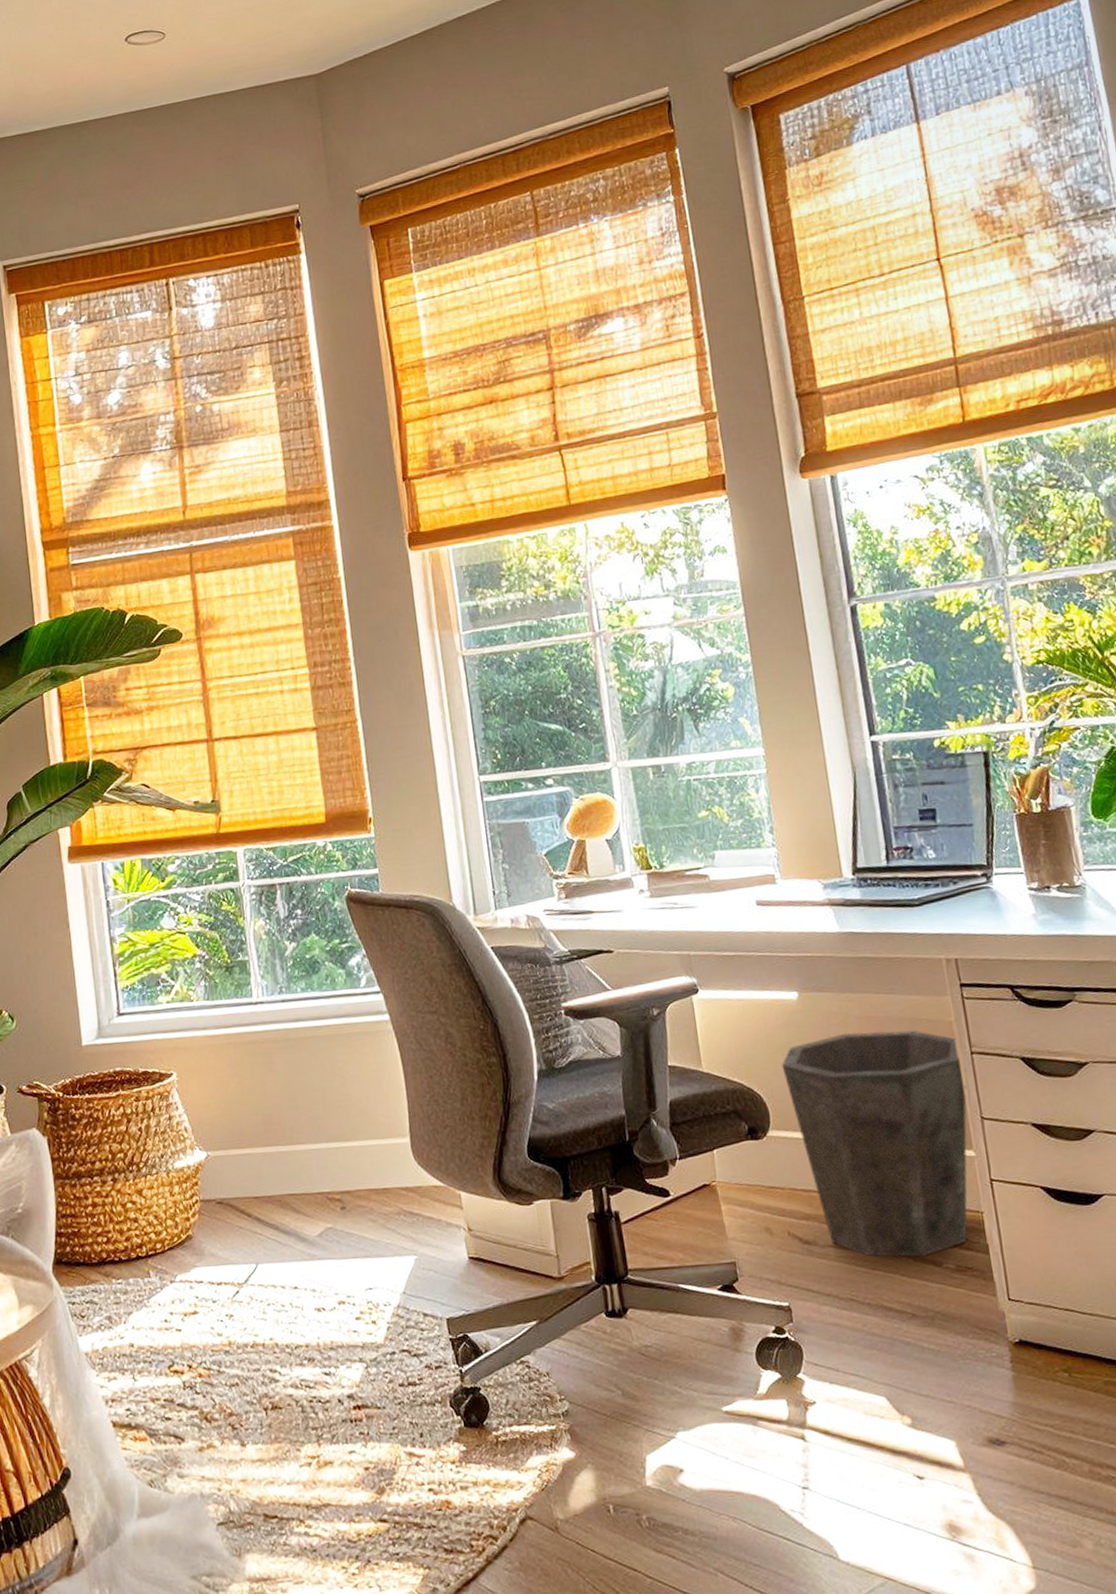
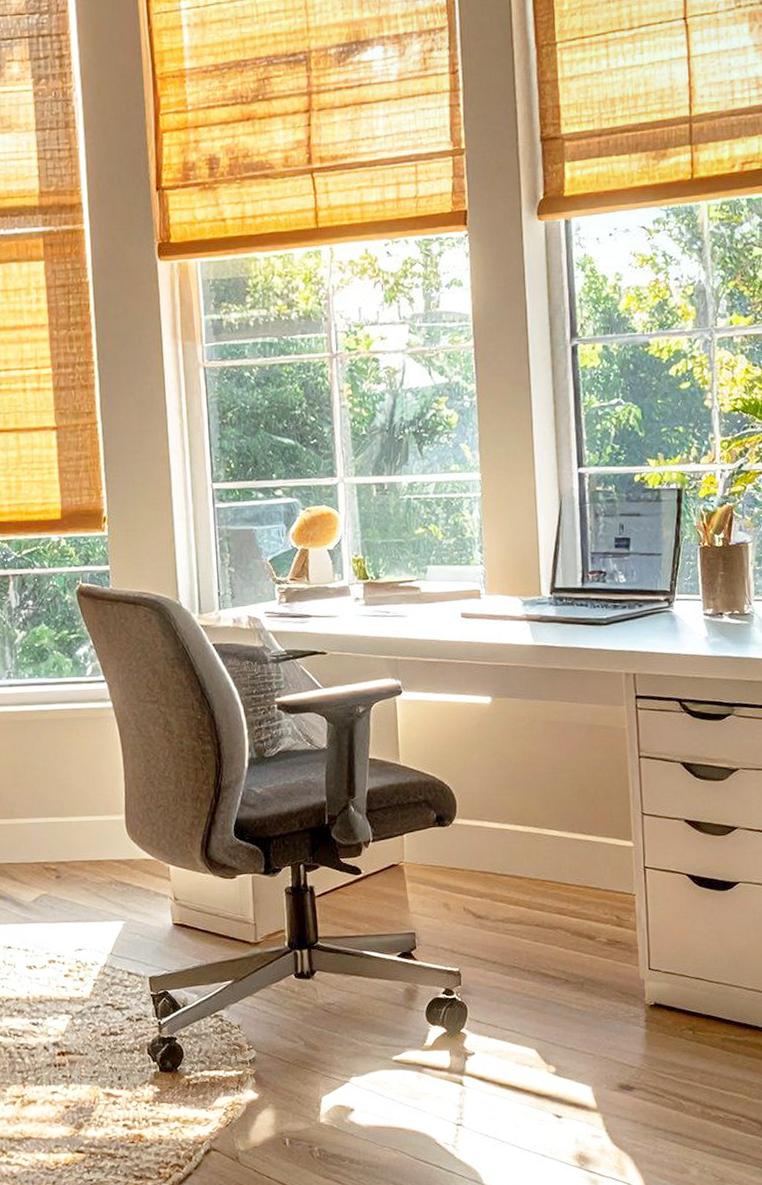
waste bin: present [781,1030,968,1257] -> none [471,735,632,932]

